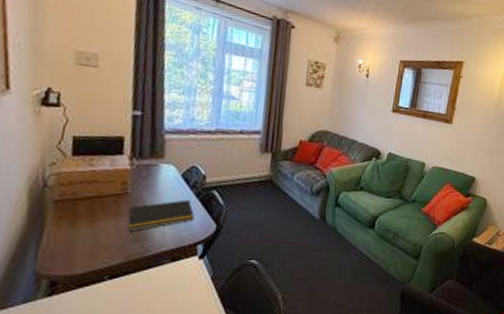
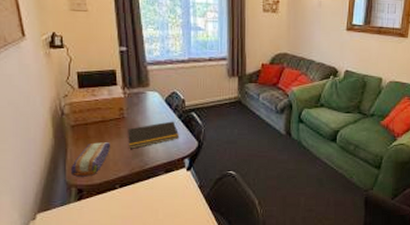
pencil case: none [43,222,104,265] -> present [70,142,110,177]

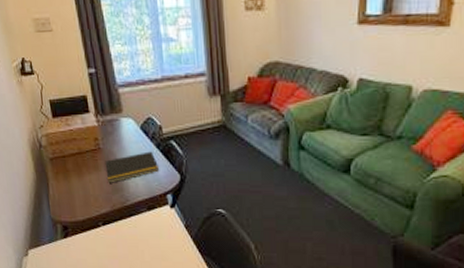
pencil case: present [70,142,110,177] -> none [54,176,90,213]

